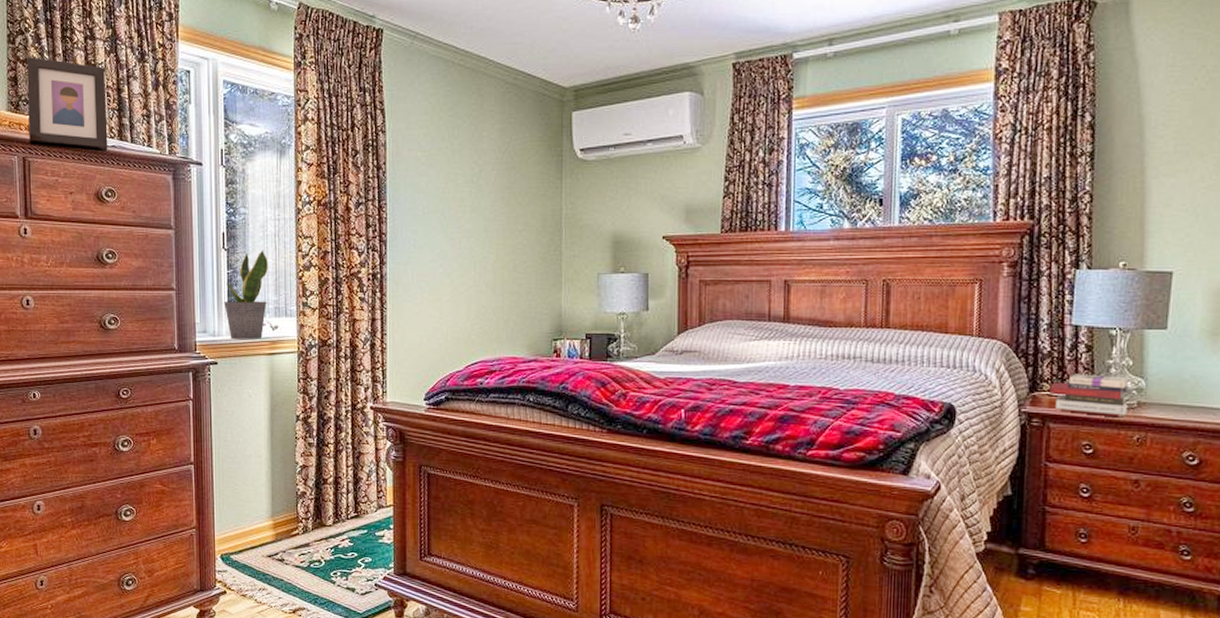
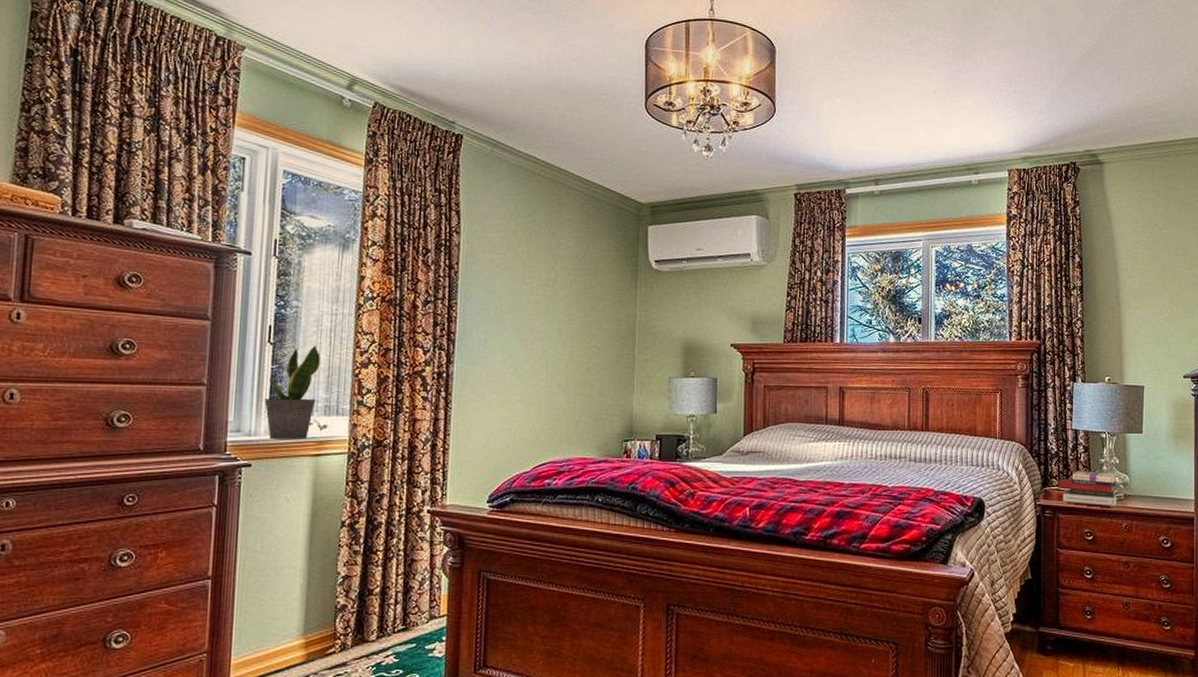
picture frame: present [26,56,108,152] -> none [36,126,142,235]

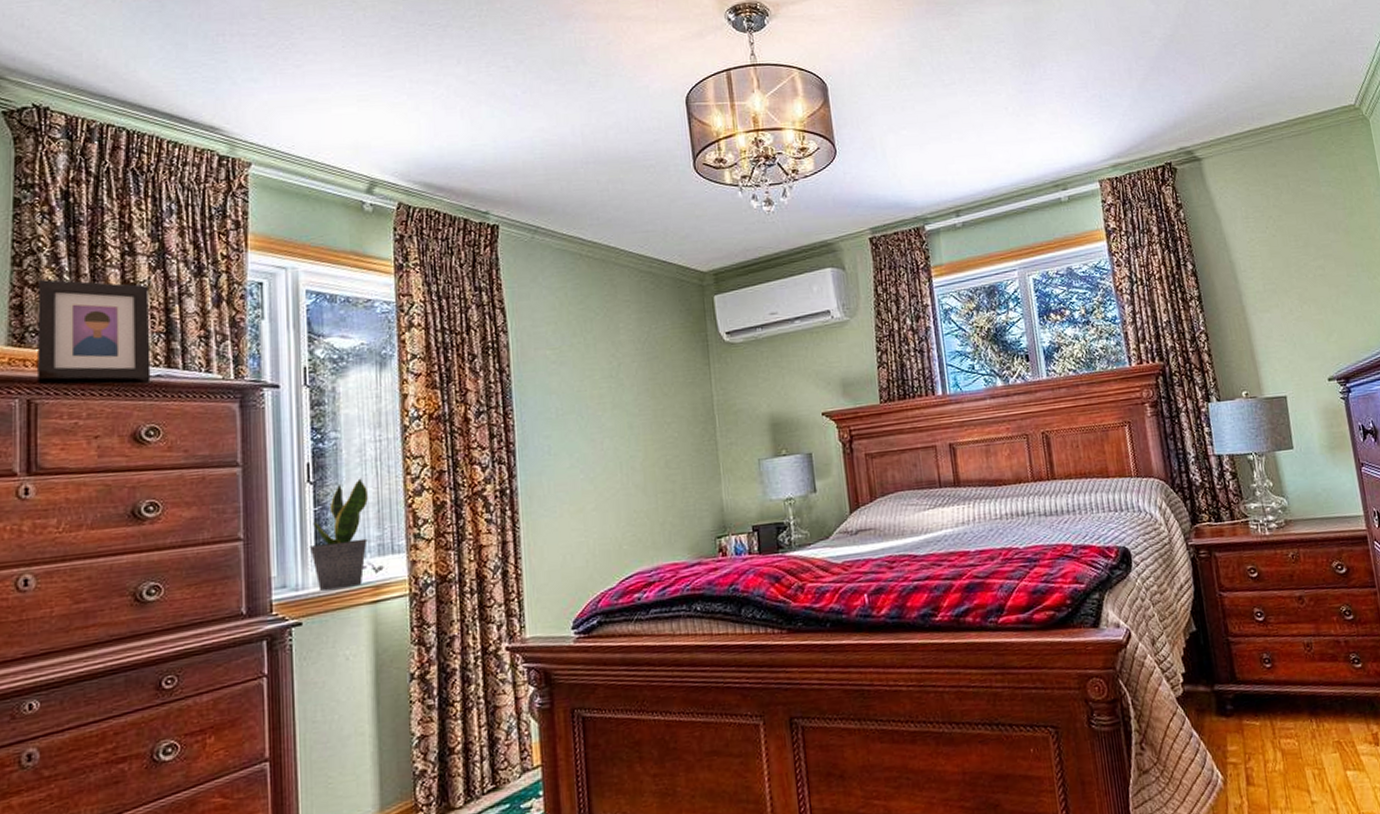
picture frame: none [36,126,142,235] -> present [38,279,151,385]
books: present [1058,471,1117,508] -> none [1208,498,1279,540]

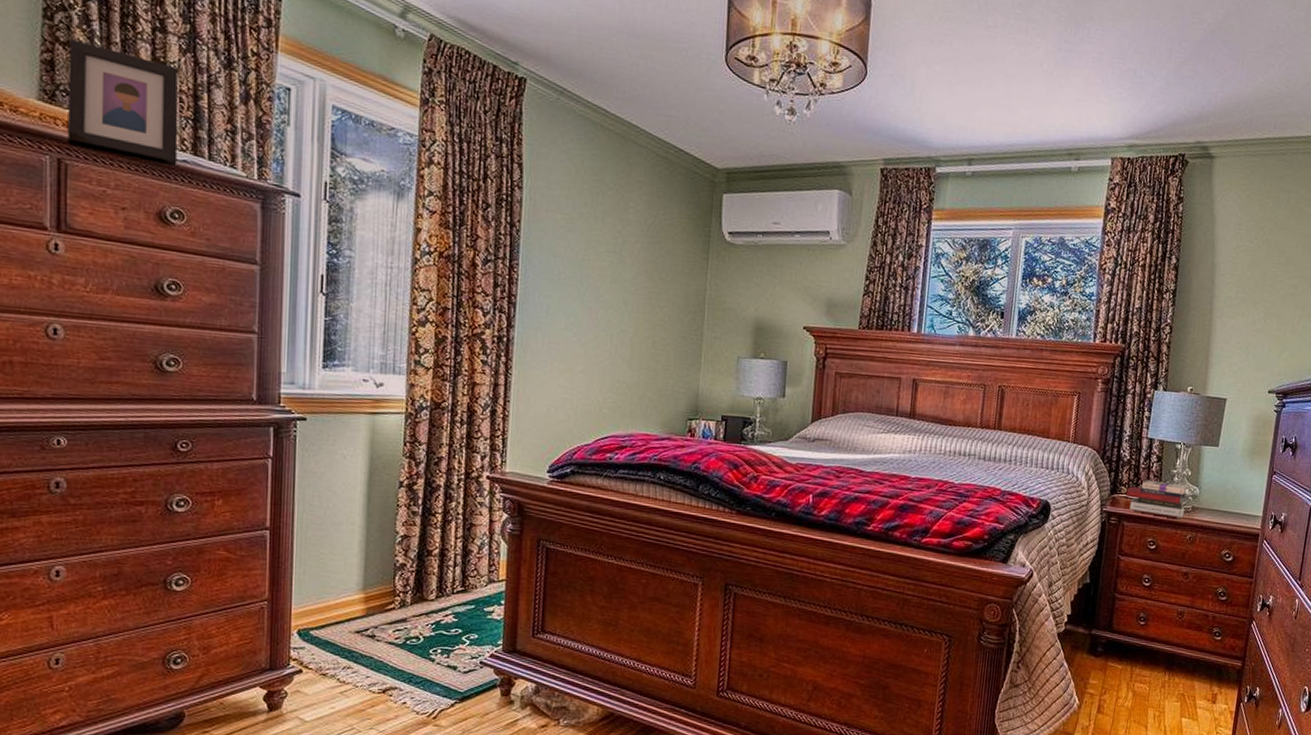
potted plant: present [309,478,368,592] -> none [317,299,376,397]
books: none [1208,498,1279,540] -> present [1126,480,1188,520]

